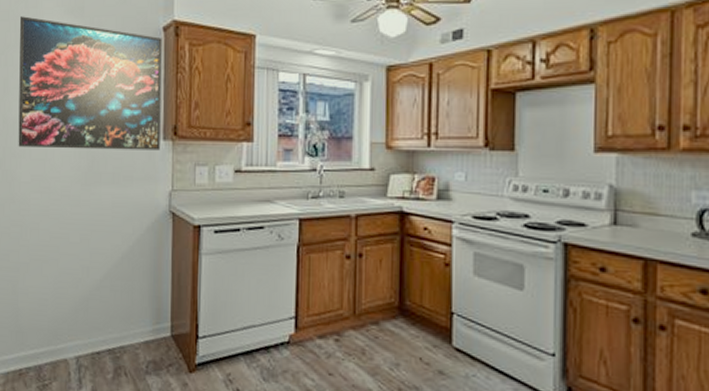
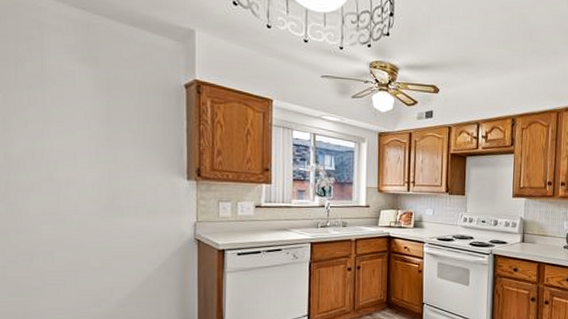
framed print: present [18,16,162,151] -> none [20,58,184,189]

